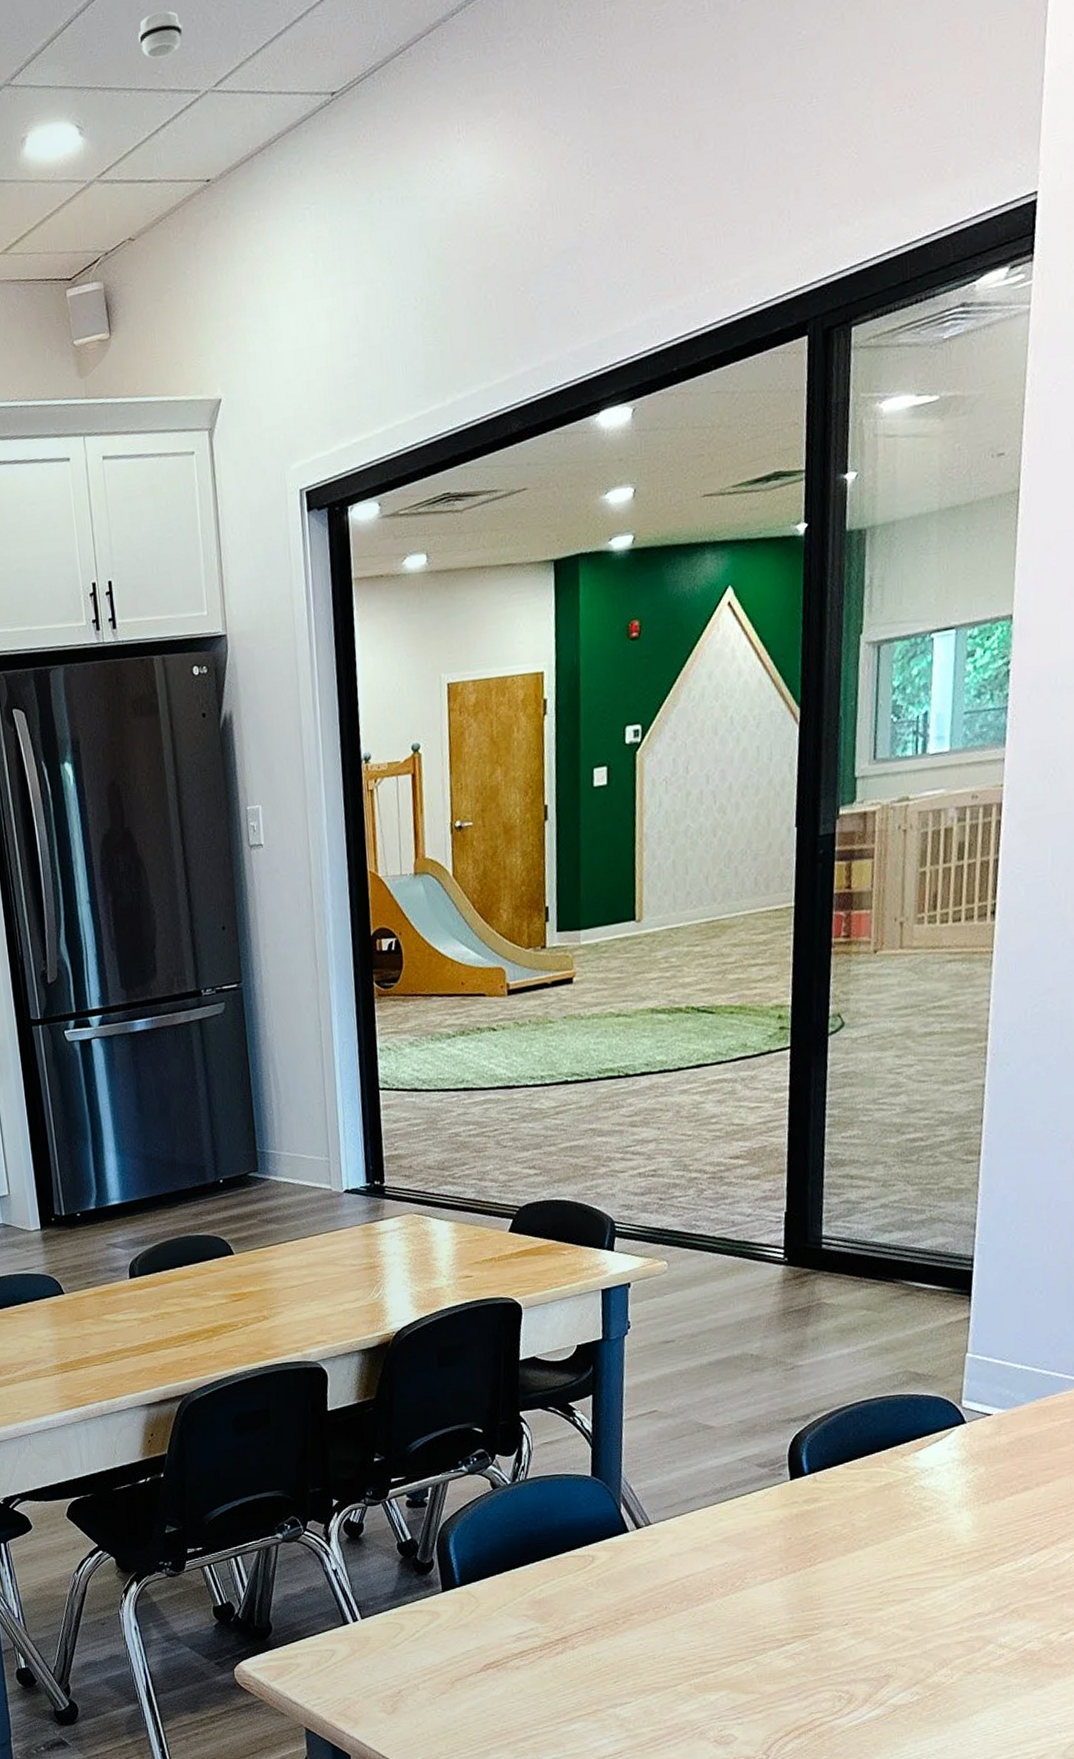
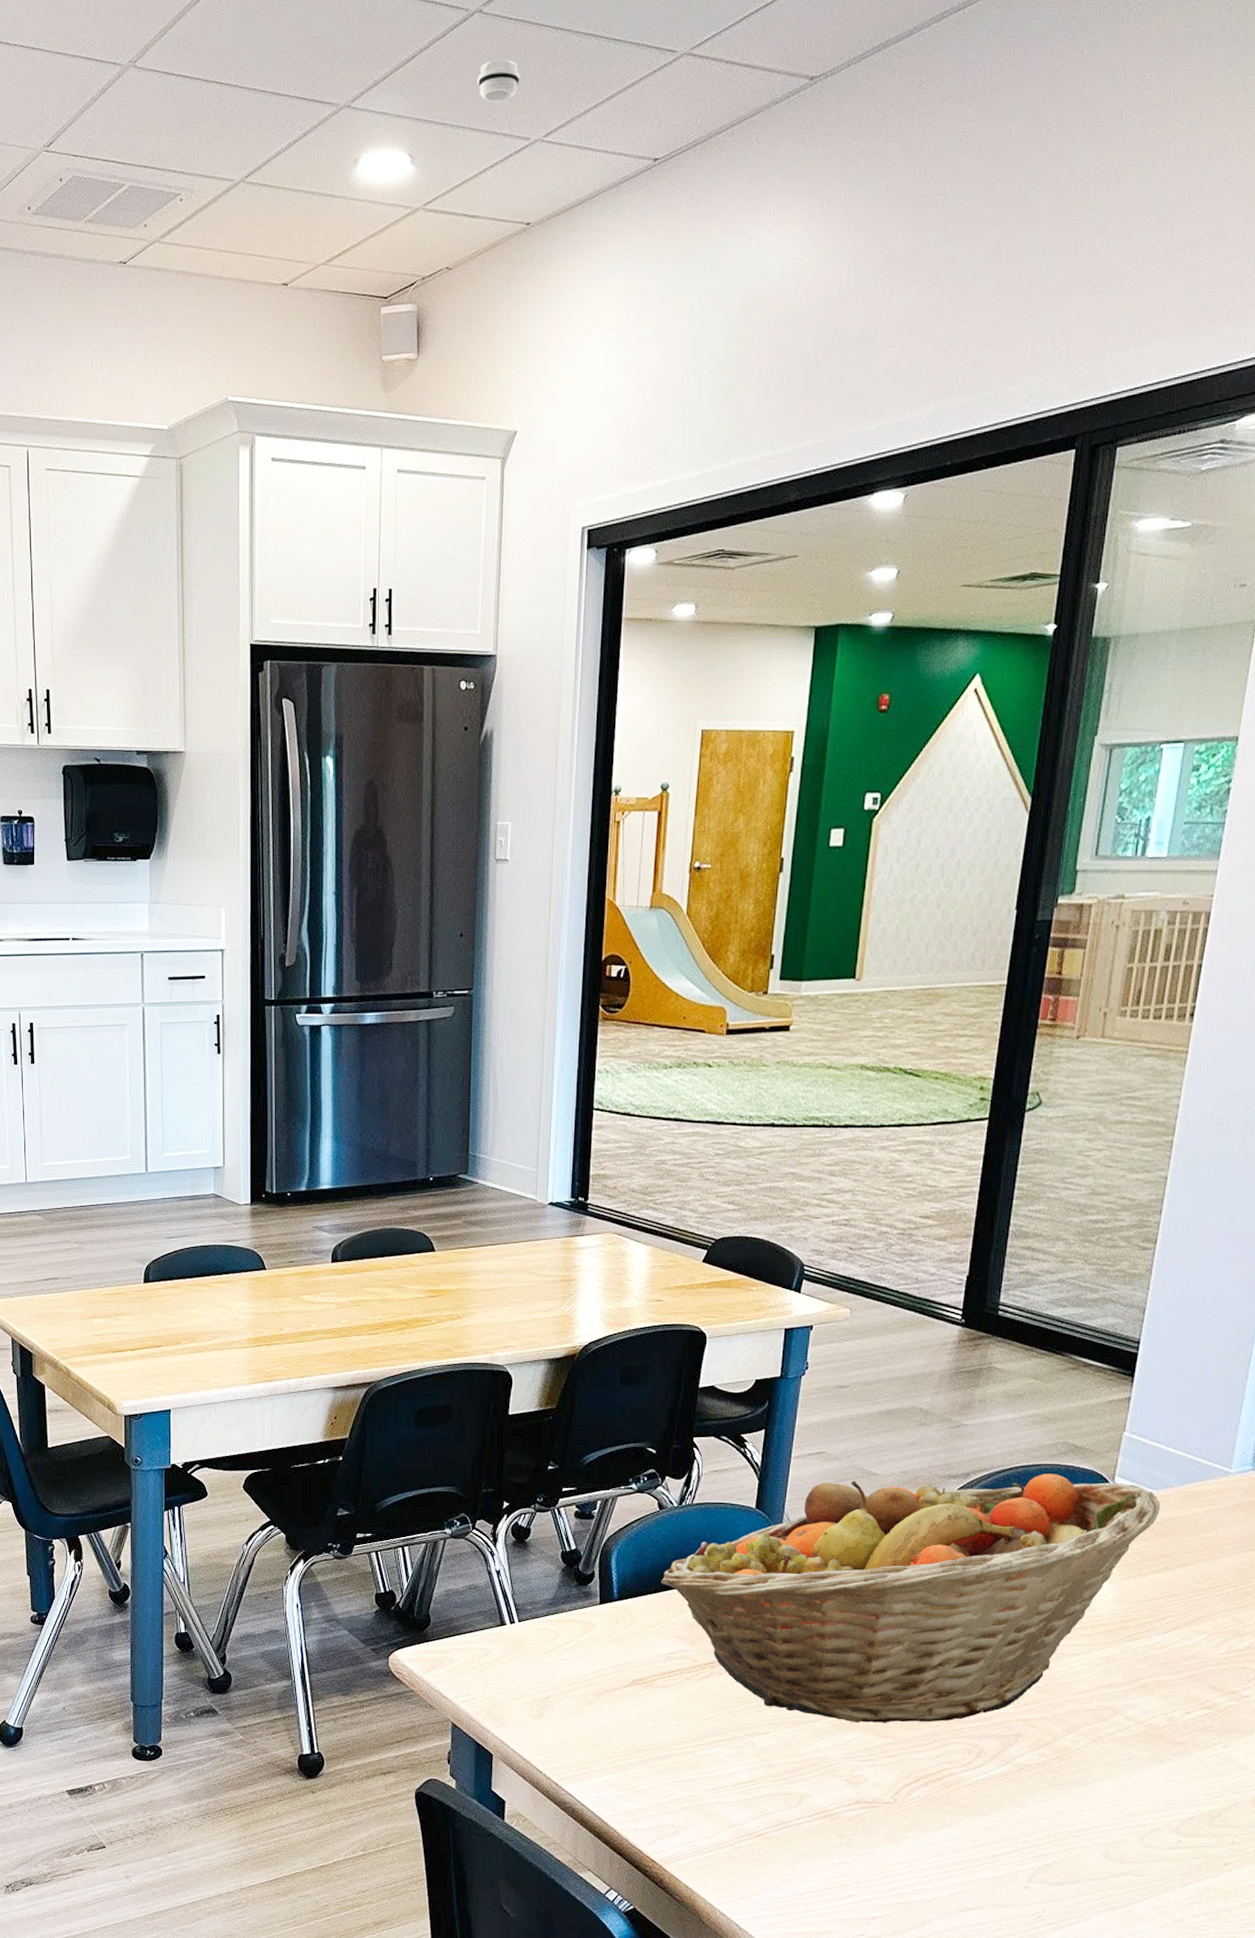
fruit basket: none [502,1405,1012,1682] -> present [661,1474,1160,1723]

